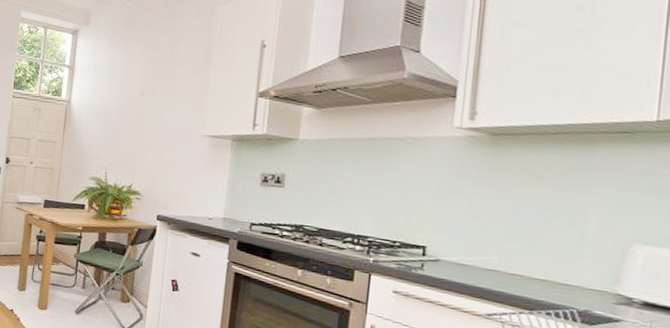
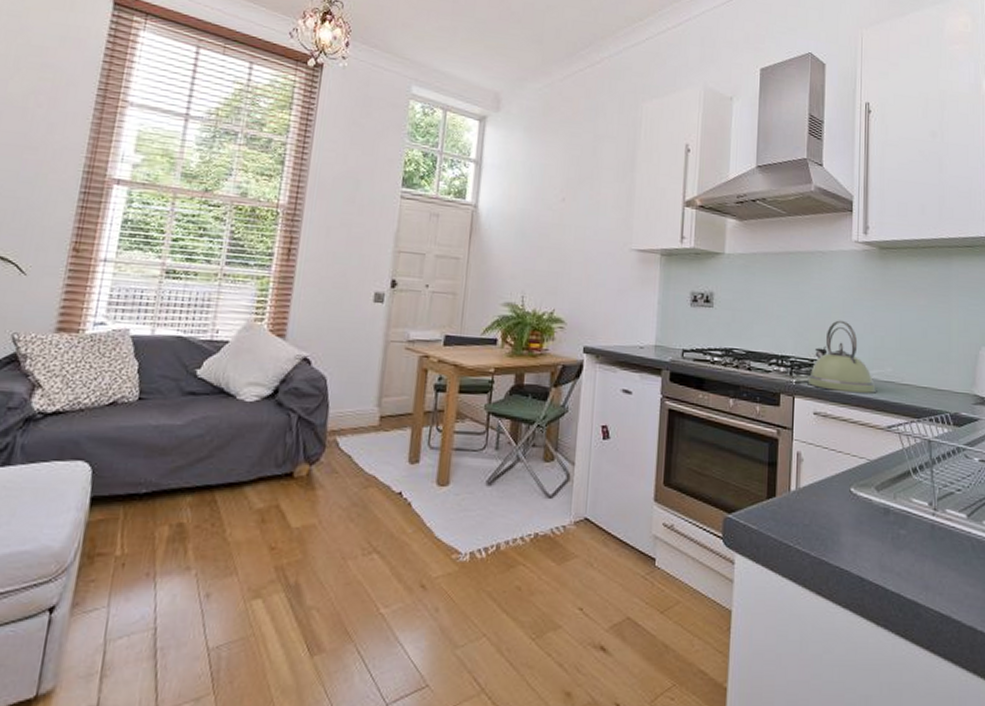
kettle: none [387,205,474,281] -> present [807,320,876,395]

